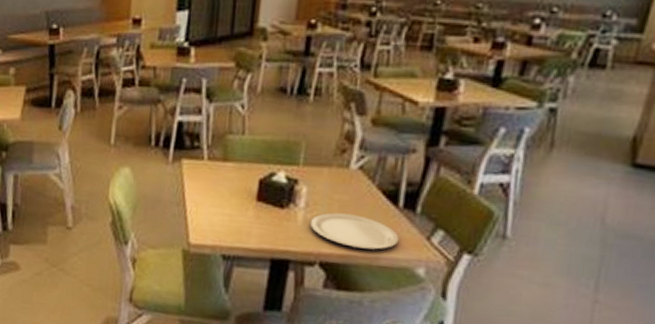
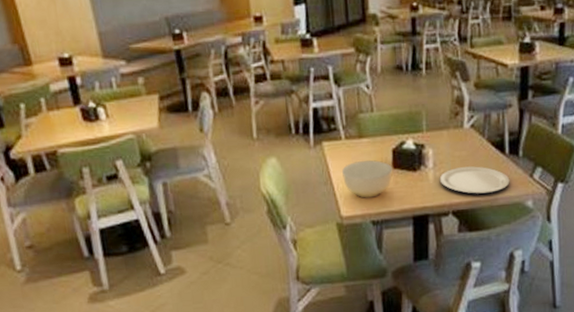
bowl: none [198,186,257,229] -> present [342,160,393,198]

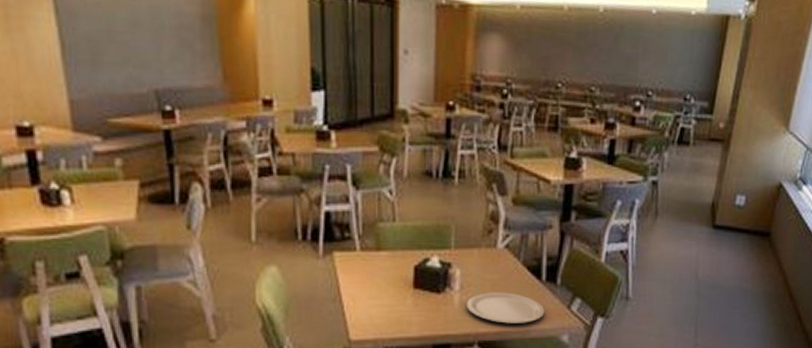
bowl: present [342,160,393,198] -> none [354,277,414,321]

